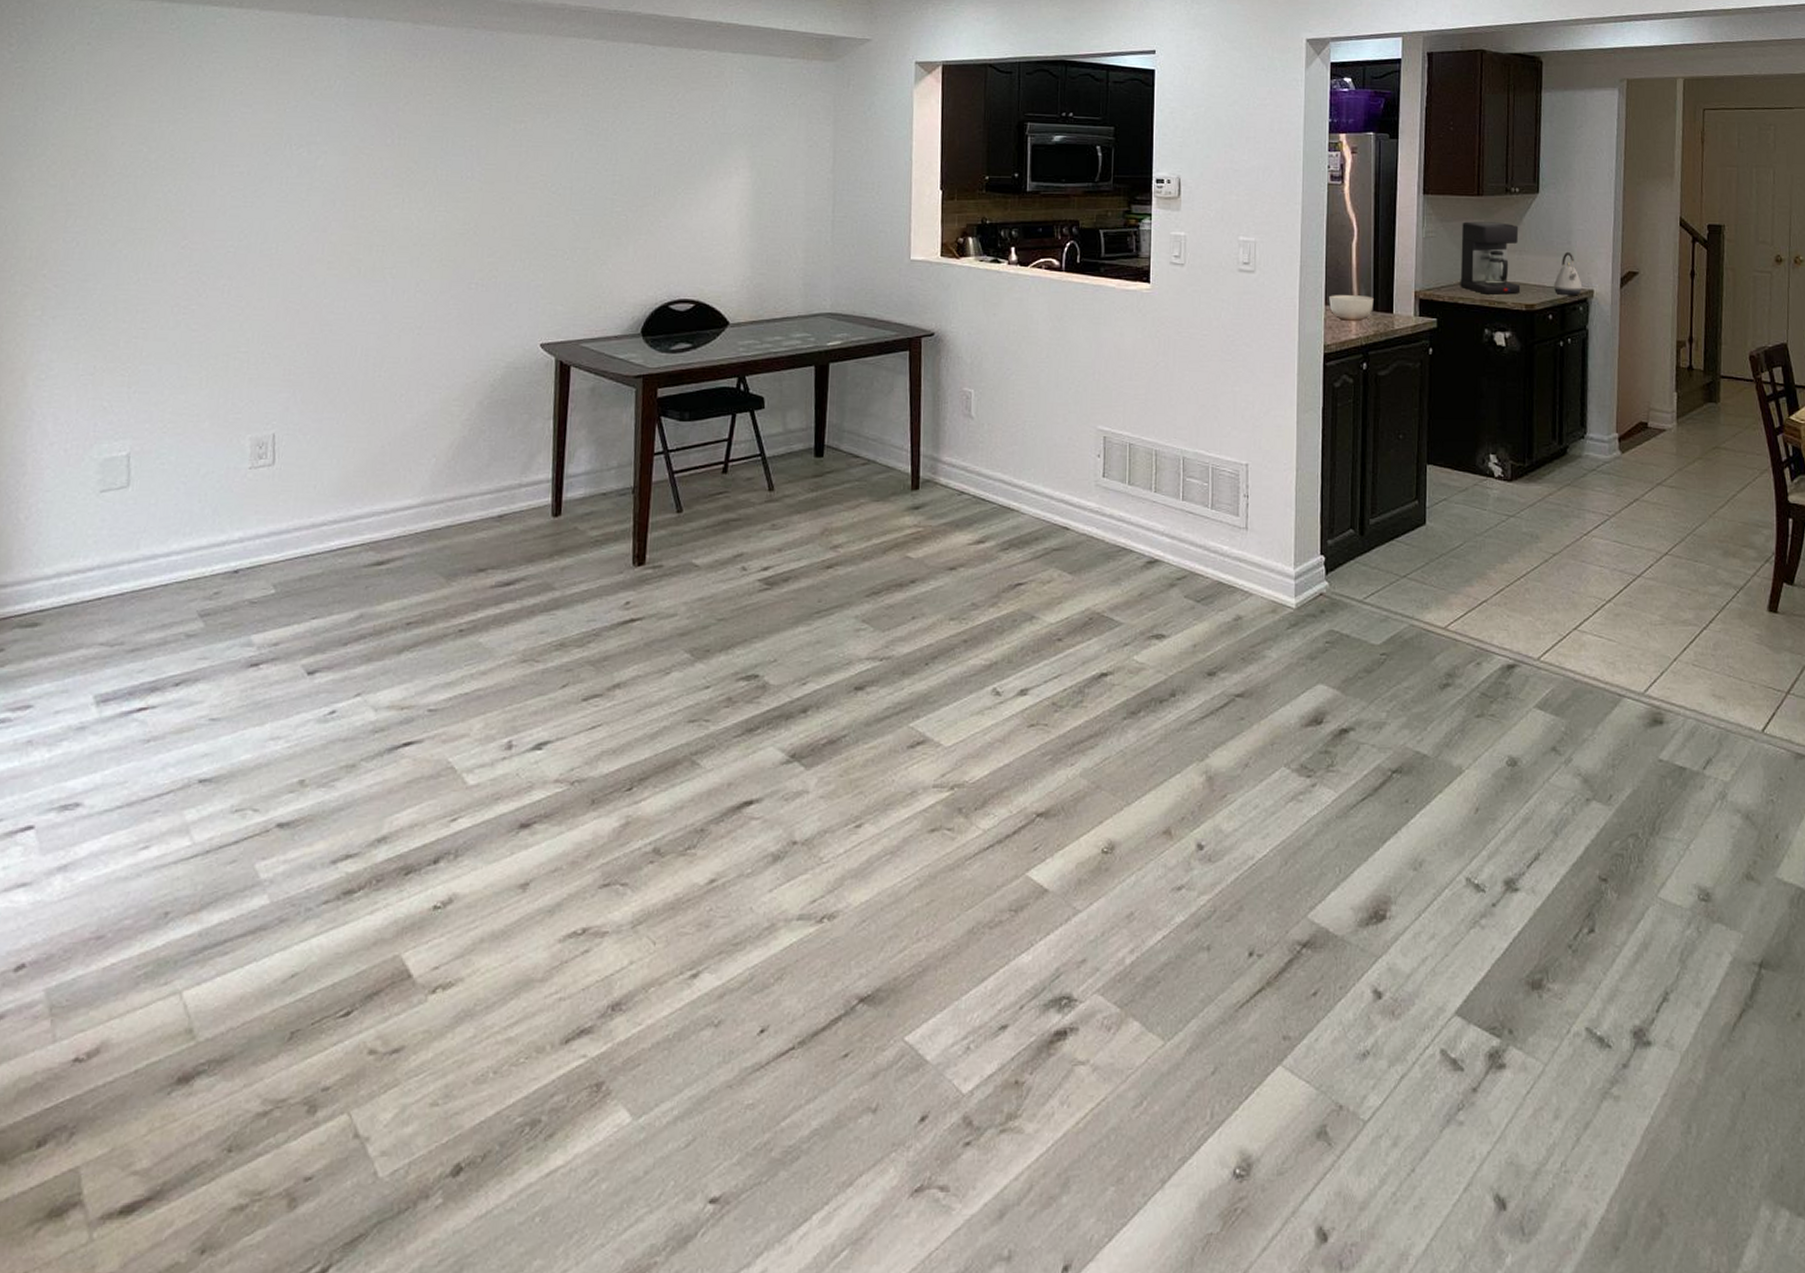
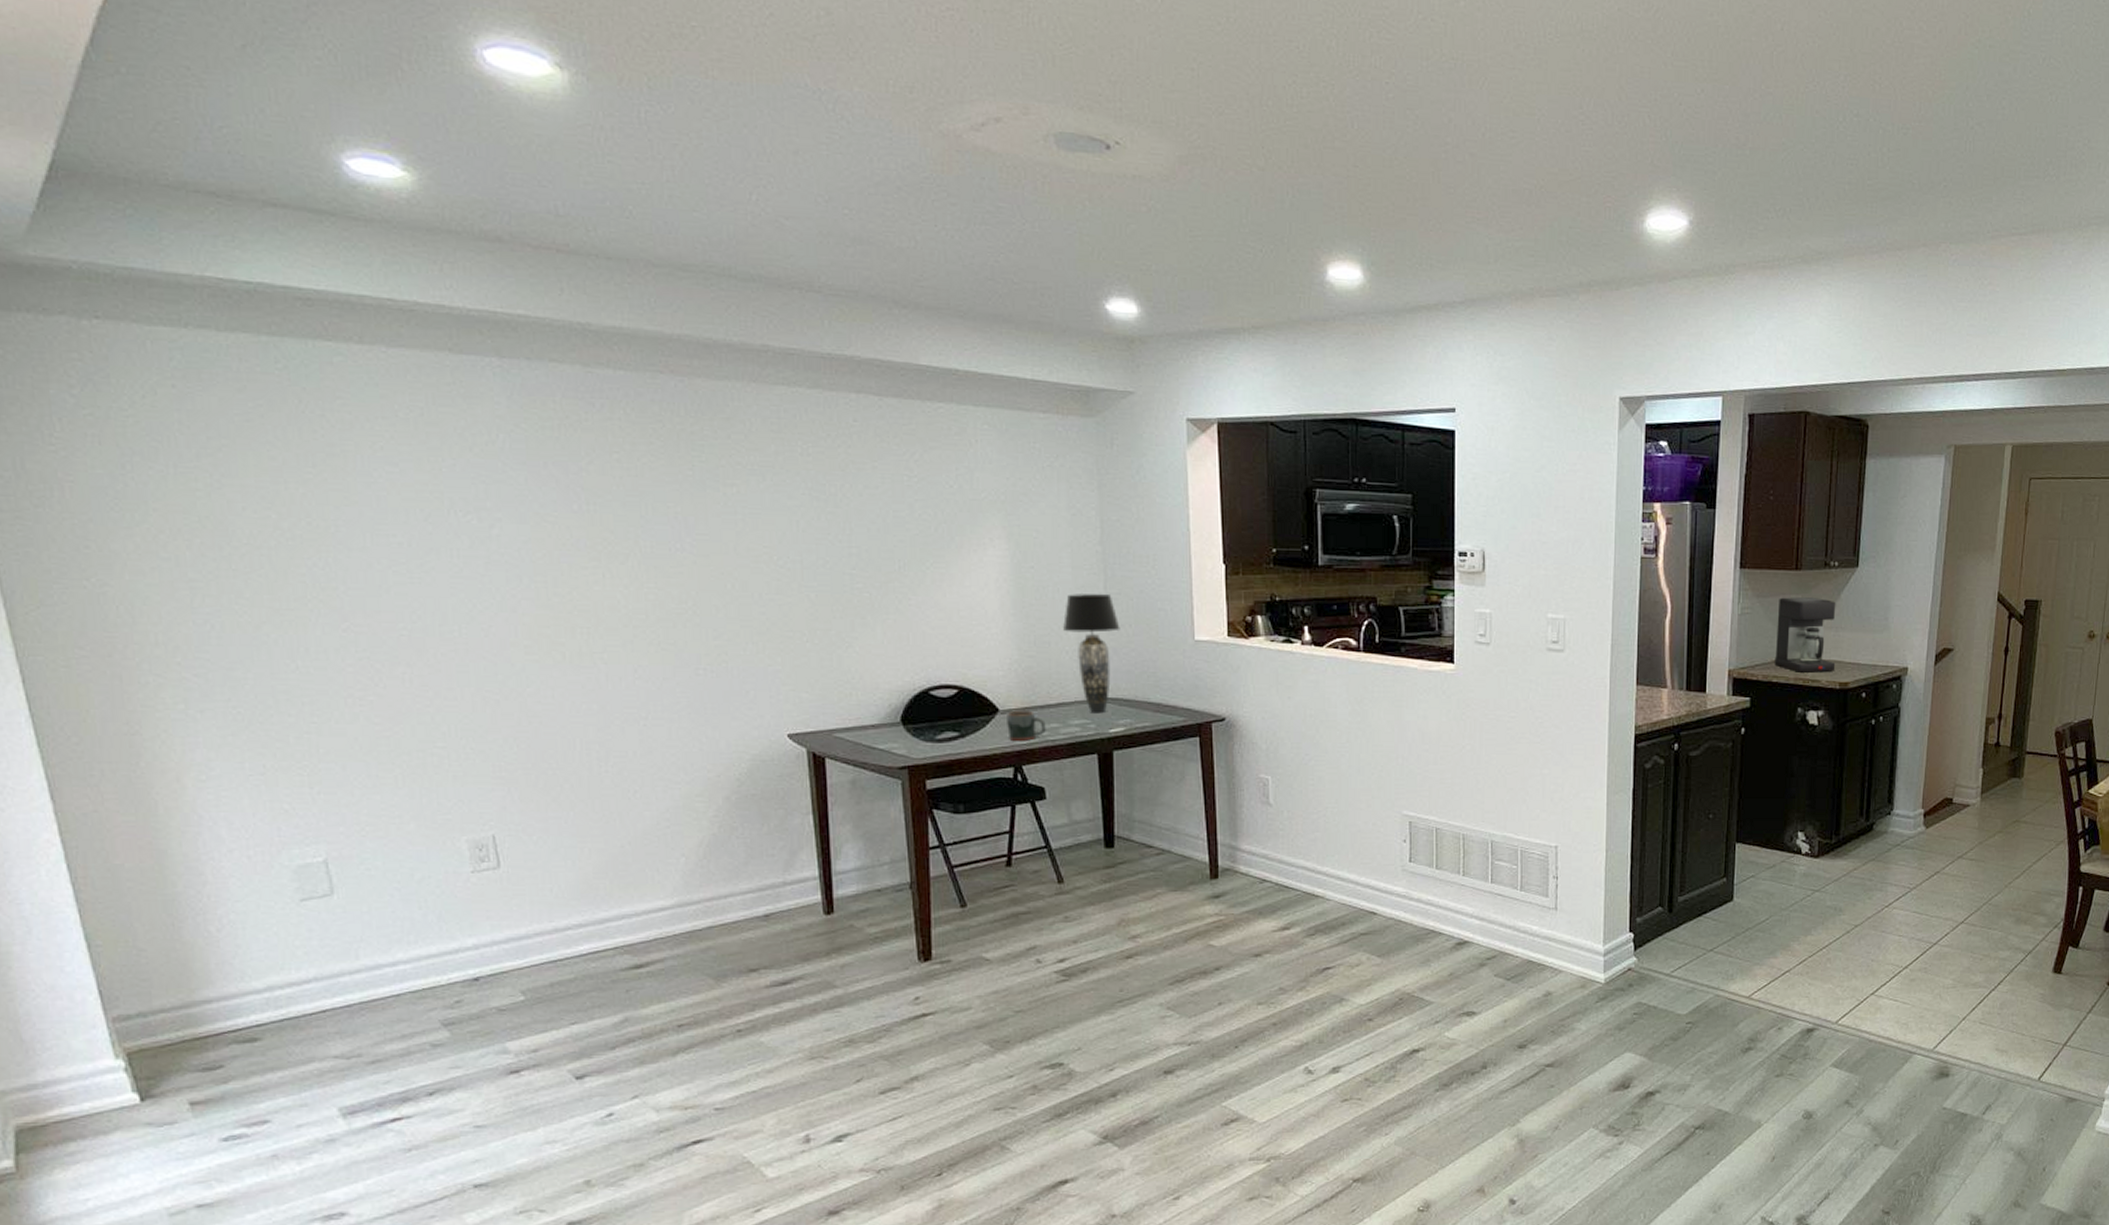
mug: none [735,323,770,353] -> present [1007,710,1046,741]
table lamp: none [792,217,844,328] -> present [1062,594,1120,714]
bowl: present [1329,295,1374,322] -> none [1641,674,1687,702]
kettle: present [1553,251,1583,296] -> none [1868,628,1897,674]

